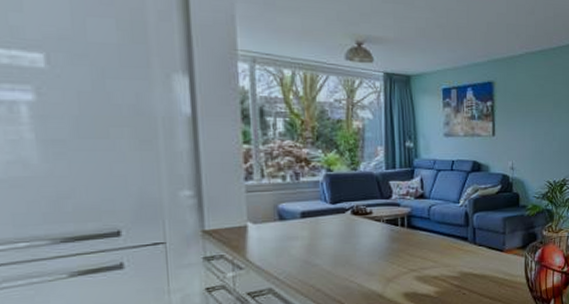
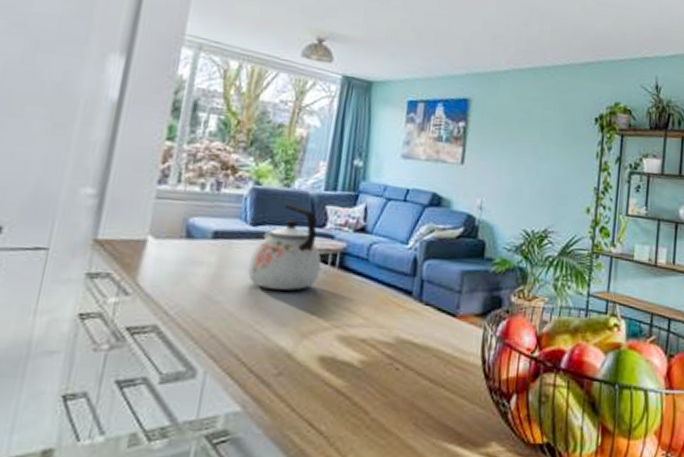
kettle: none [334,183,394,250] -> present [247,203,322,291]

